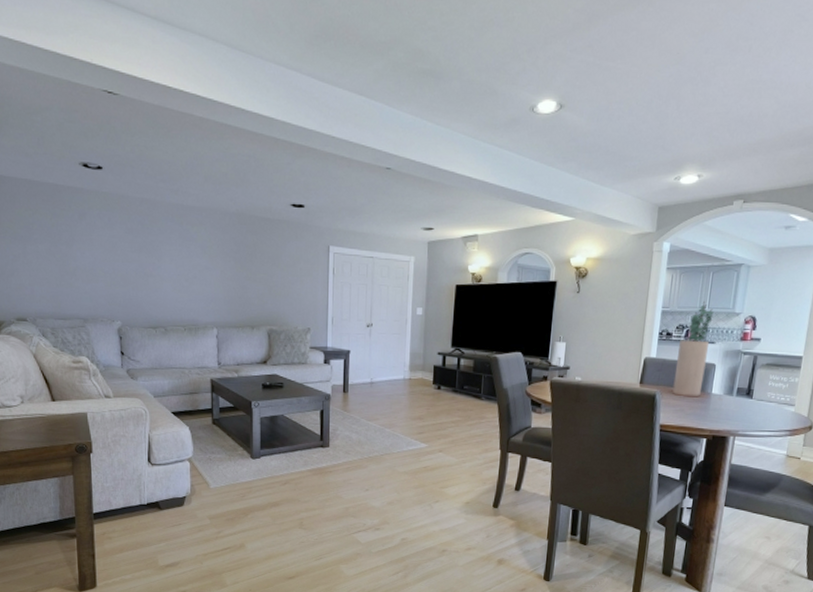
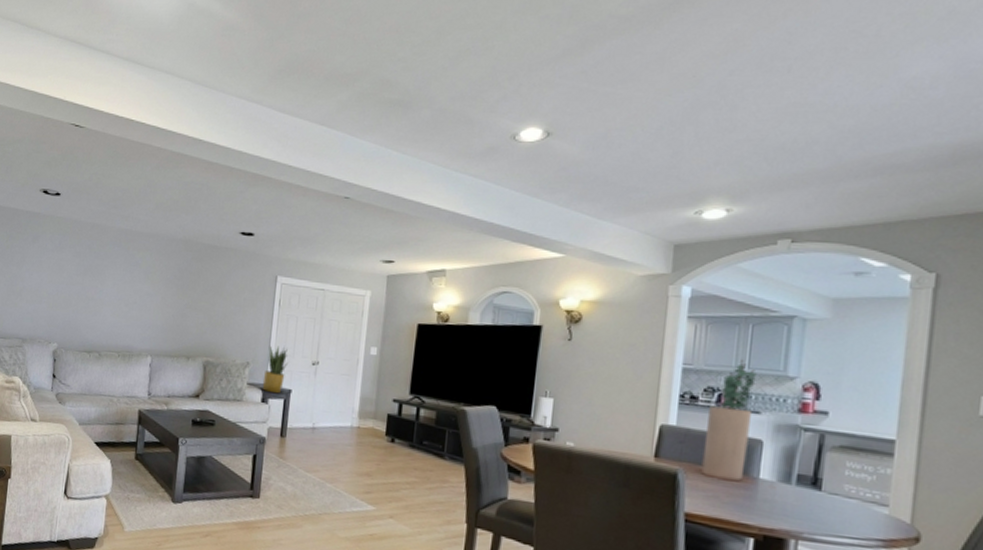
planter: none [323,311,345,355] -> present [262,346,288,394]

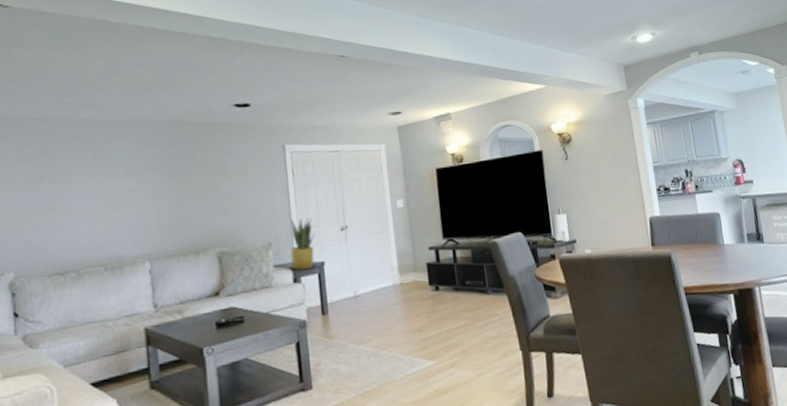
vase: present [701,360,757,482] -> none [679,151,714,253]

